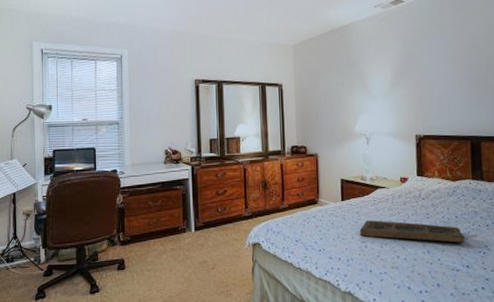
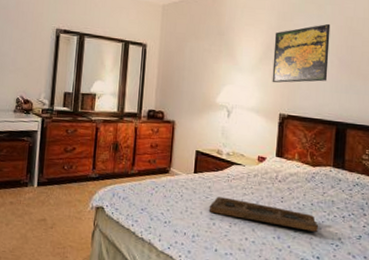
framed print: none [402,44,457,107] -> present [272,23,331,83]

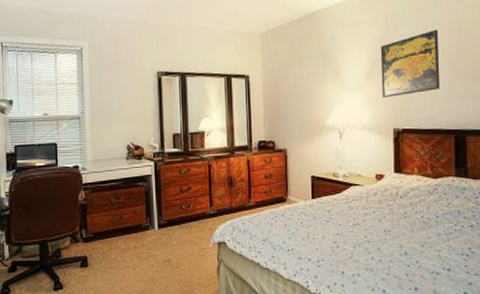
decorative tray: present [208,197,319,232] -> none [331,219,447,244]

